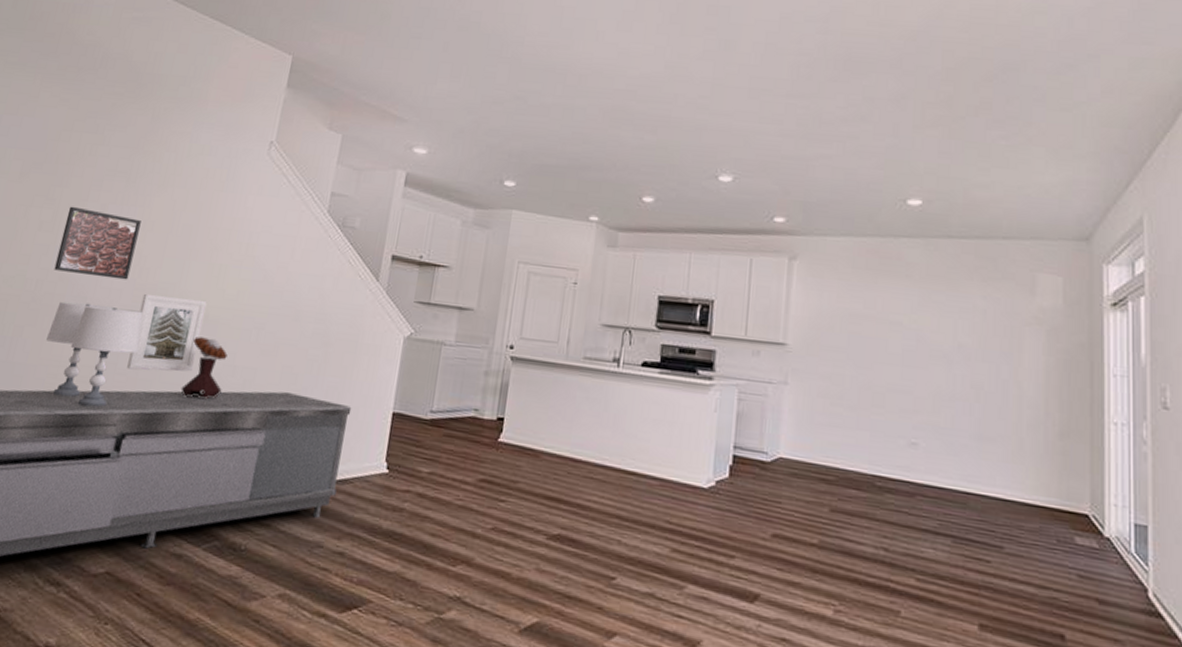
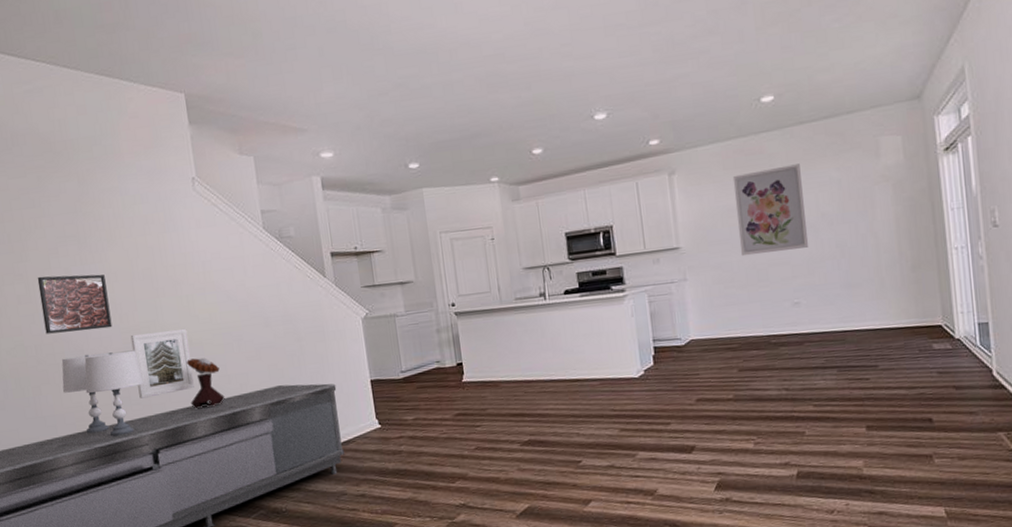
wall art: none [856,276,941,380] -> present [732,164,809,257]

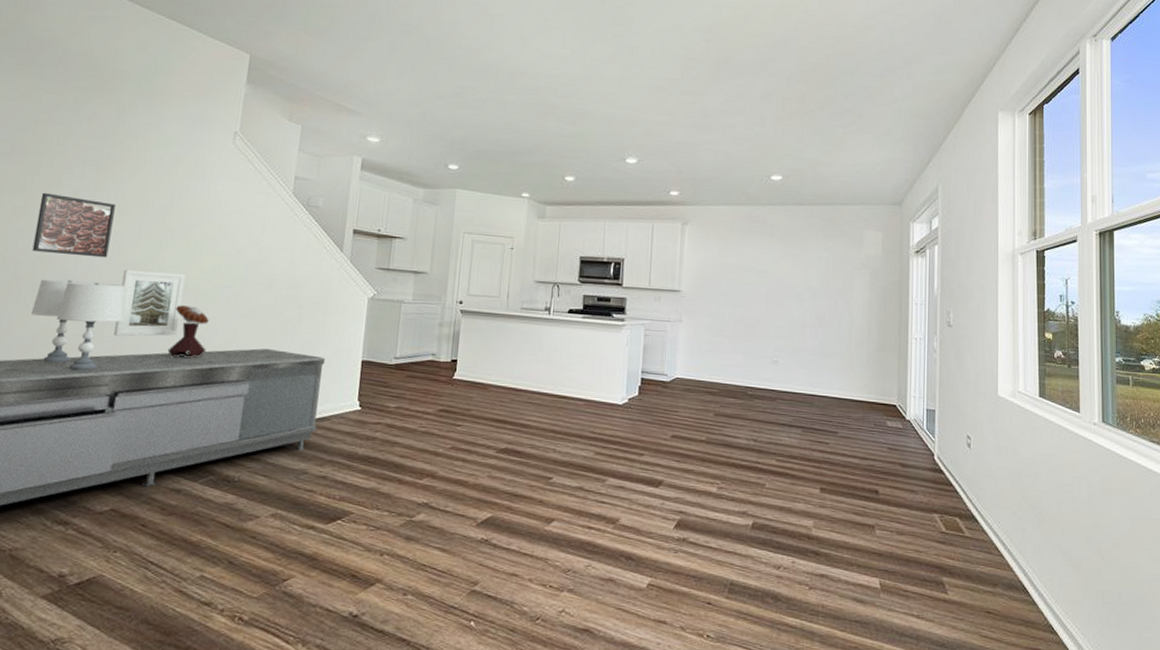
wall art: present [732,164,809,257] -> none [733,236,795,313]

